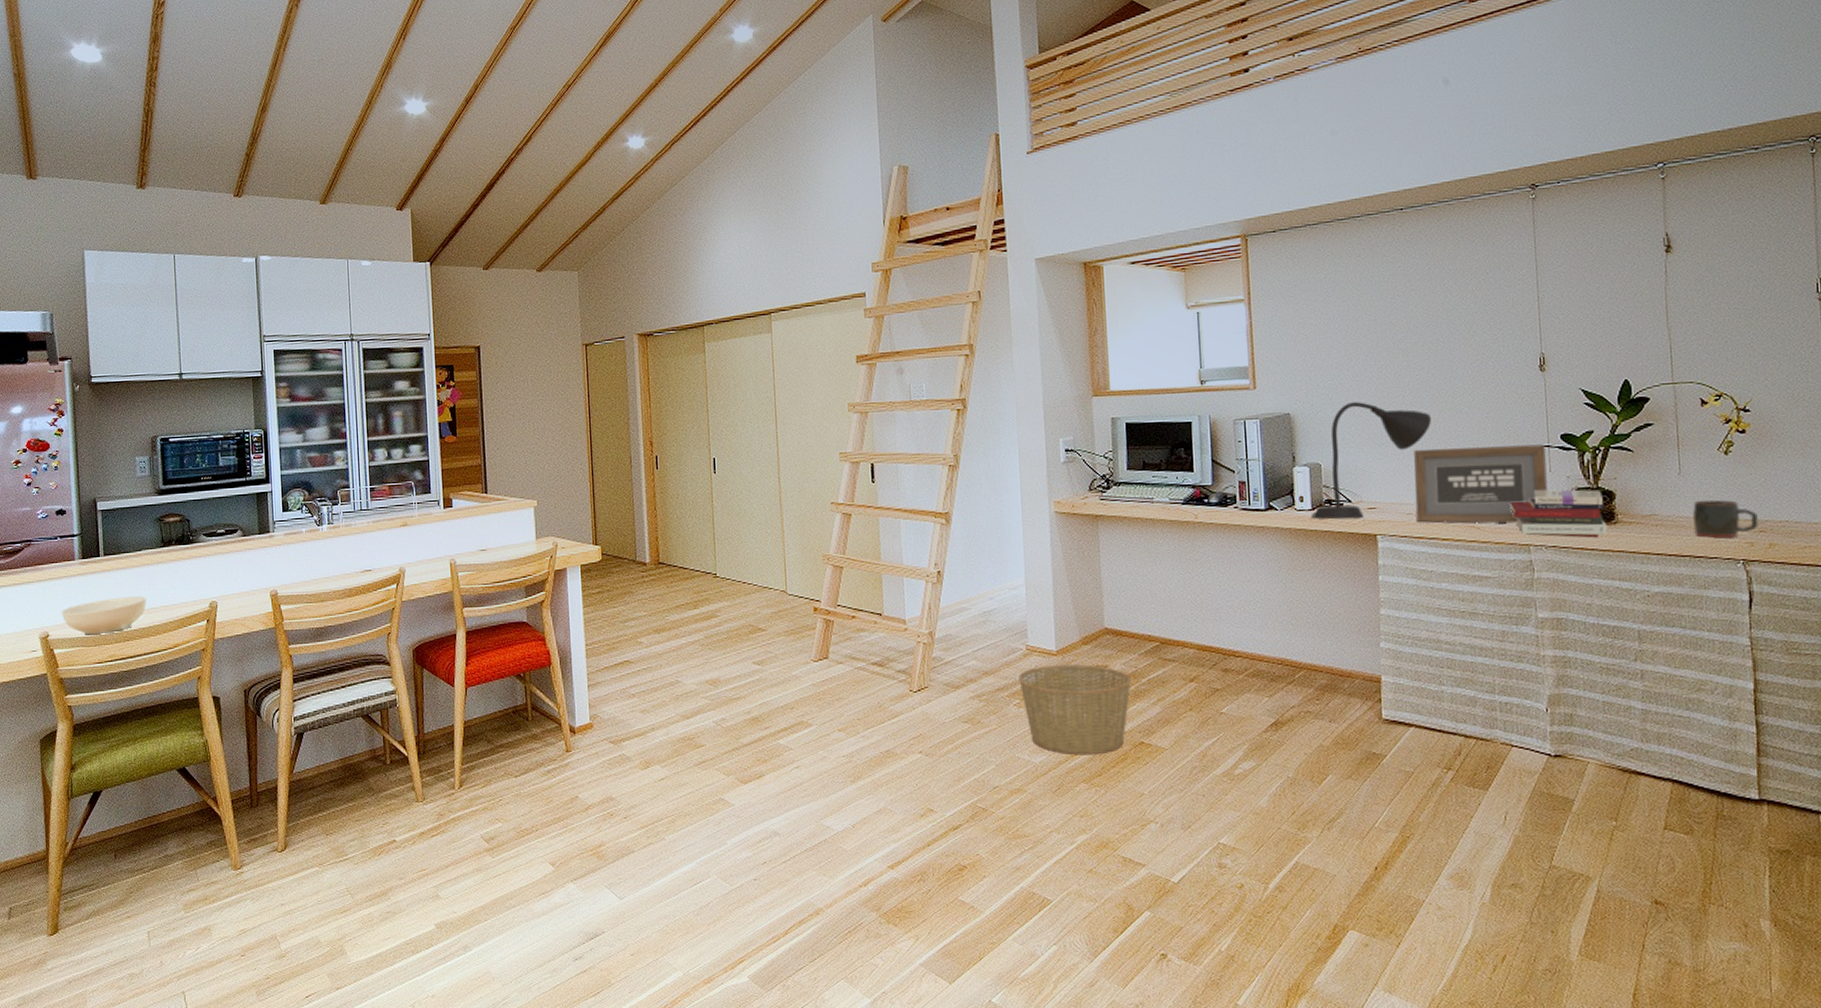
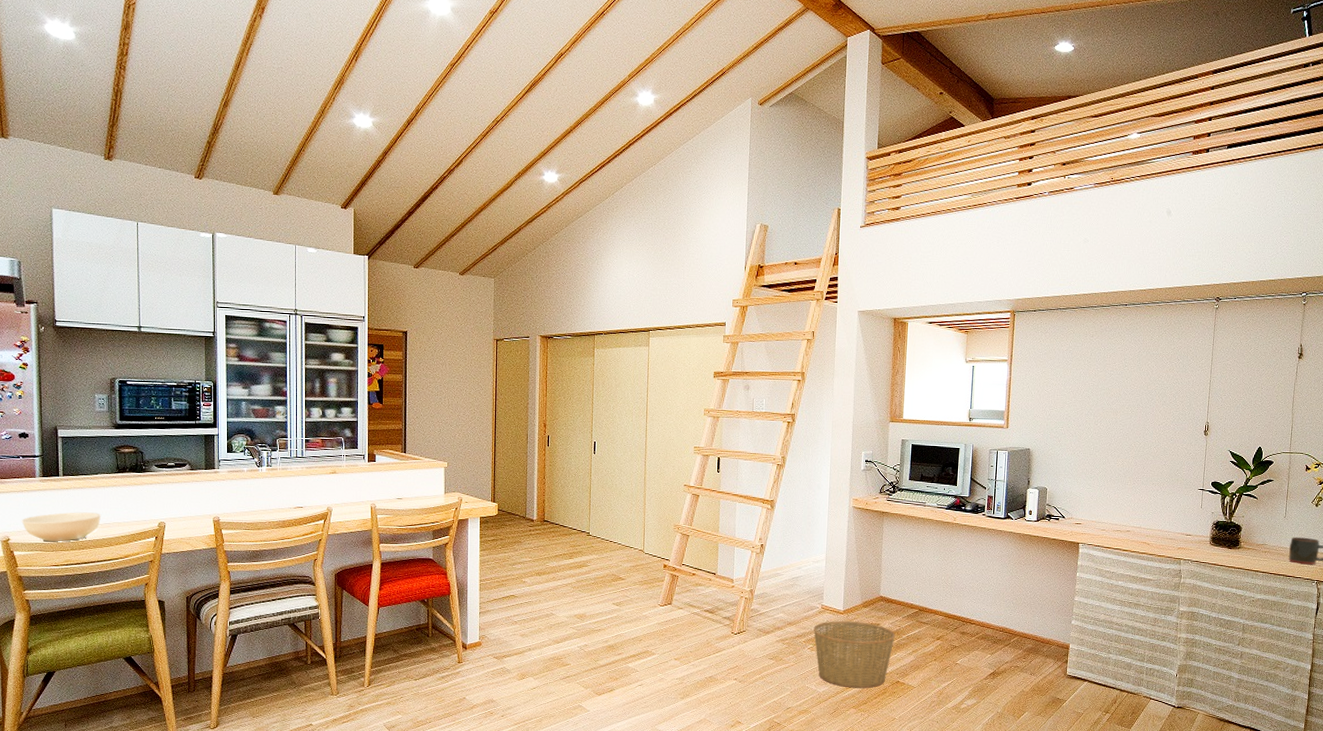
desk lamp: present [1310,402,1432,520] -> none [1035,445,1128,530]
picture frame: present [1414,444,1547,524] -> none [1107,483,1200,543]
books: present [1510,489,1608,538] -> none [1171,520,1234,558]

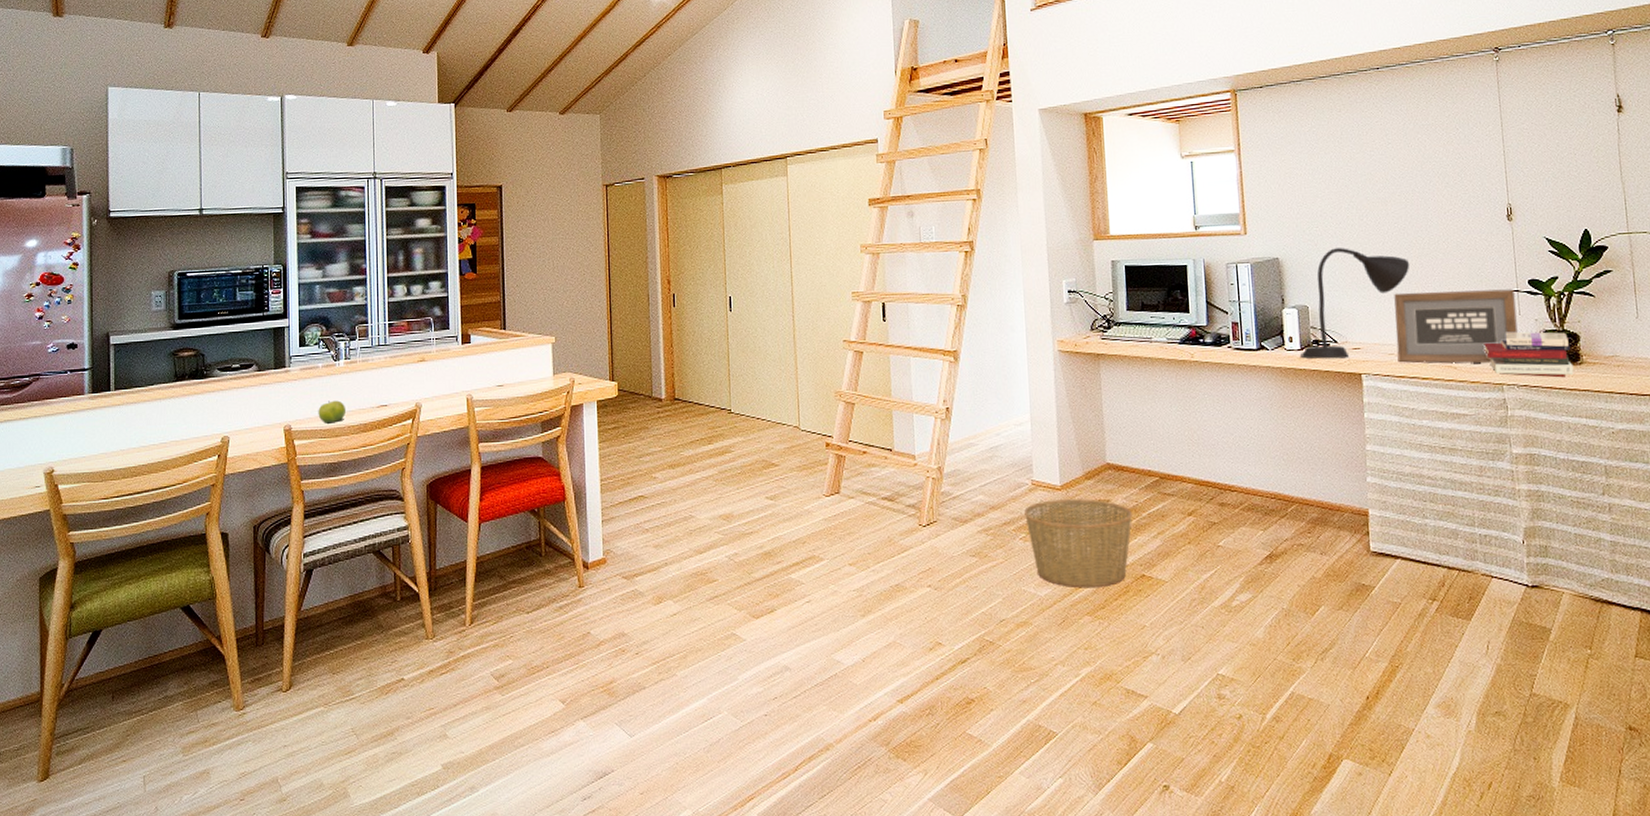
bowl: present [21,512,102,542] -> none [67,431,158,471]
fruit: none [243,499,268,518] -> present [318,400,347,424]
desk lamp: none [1035,445,1128,530] -> present [1299,248,1410,359]
picture frame: none [1107,483,1200,543] -> present [1394,289,1518,364]
books: none [1171,520,1234,558] -> present [1483,331,1574,378]

